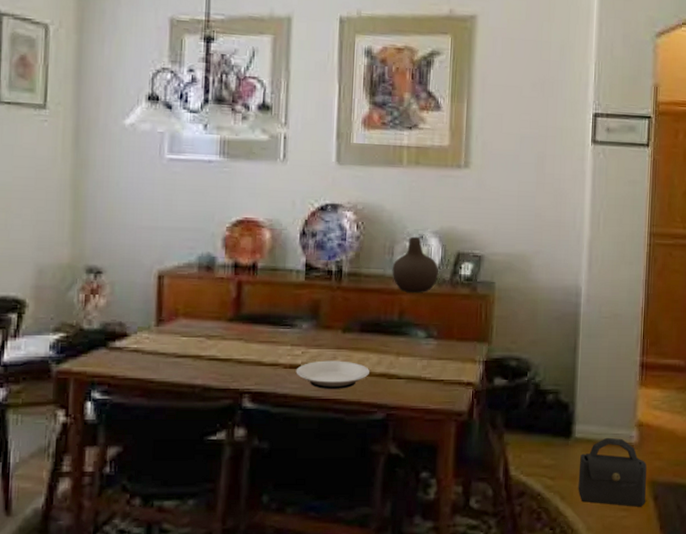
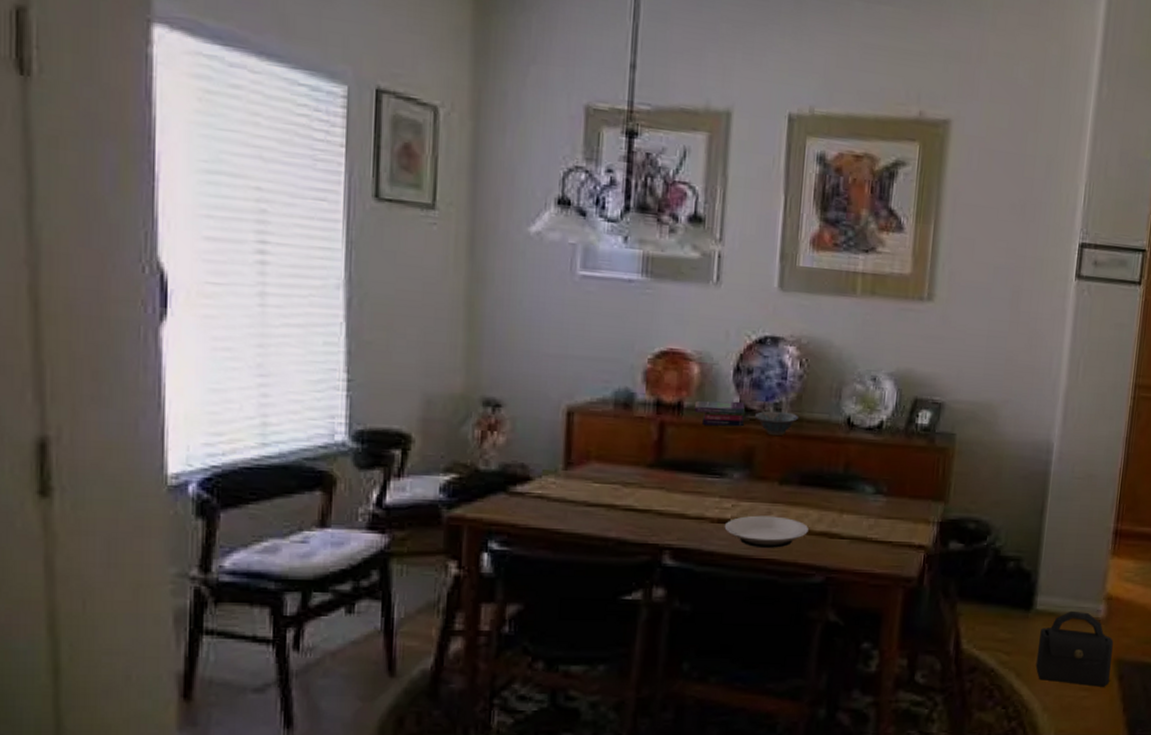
books: none [268,261,312,283] -> present [695,400,746,427]
ceramic bowl: none [319,268,357,289] -> present [754,410,798,435]
vase: present [392,236,439,293] -> none [838,378,893,443]

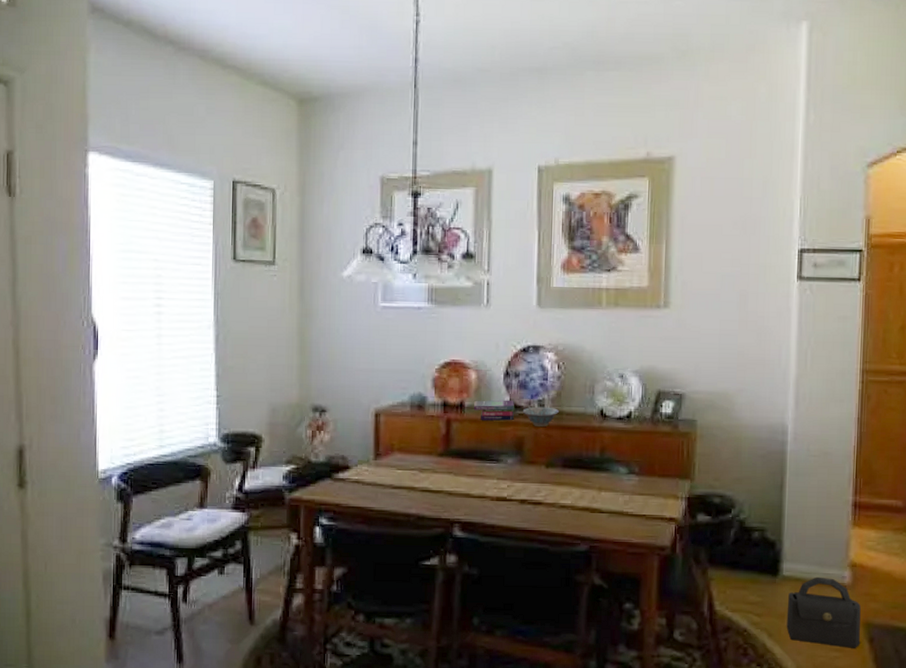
plate: present [724,515,808,548] -> none [502,494,572,521]

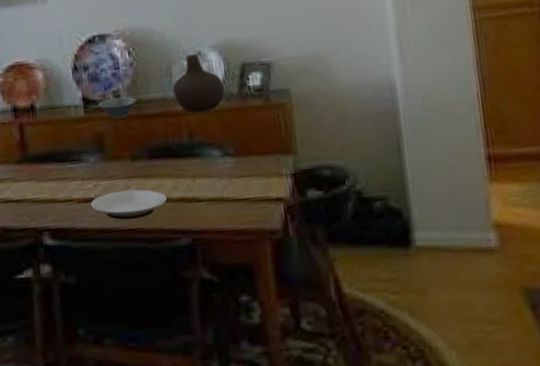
books: present [474,400,515,421] -> none [45,95,90,120]
plate: none [502,494,572,521] -> present [90,189,167,220]
vase: none [593,376,640,431] -> present [172,53,225,113]
handbag: present [786,576,861,648] -> none [426,242,522,319]

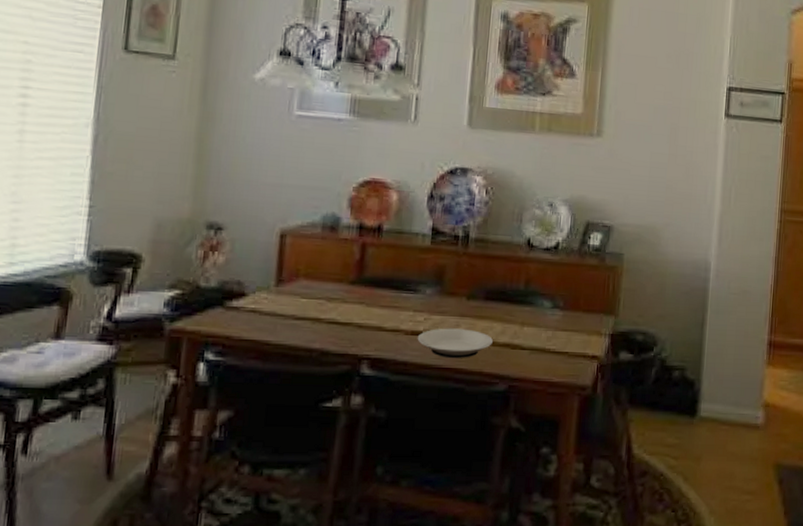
ceramic bowl: present [97,97,136,119] -> none [445,233,484,255]
vase: present [172,53,225,113] -> none [519,204,568,262]

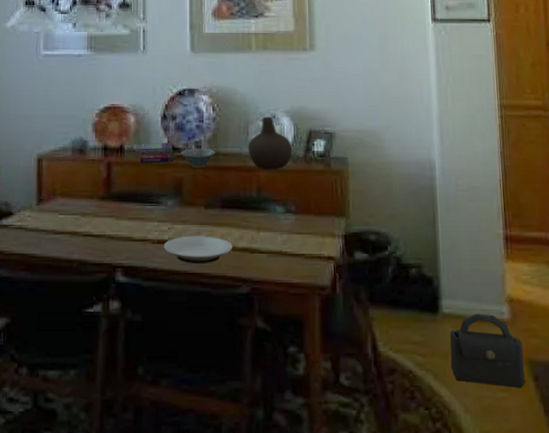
books: none [393,223,438,248] -> present [134,142,173,163]
ceramic bowl: none [445,233,484,255] -> present [180,148,215,168]
vase: none [519,204,568,262] -> present [248,116,293,170]
handbag: none [701,417,772,491] -> present [450,313,526,388]

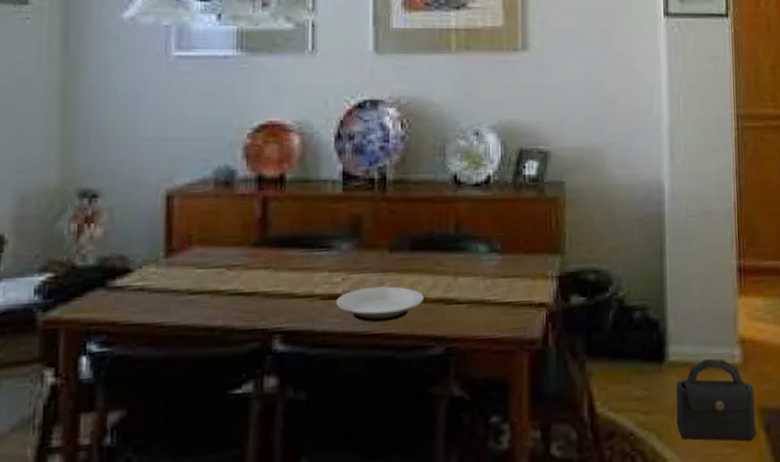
books: present [134,142,173,163] -> none [298,169,350,196]
ceramic bowl: present [180,148,215,168] -> none [359,175,403,200]
vase: present [248,116,293,170] -> none [444,133,500,200]

